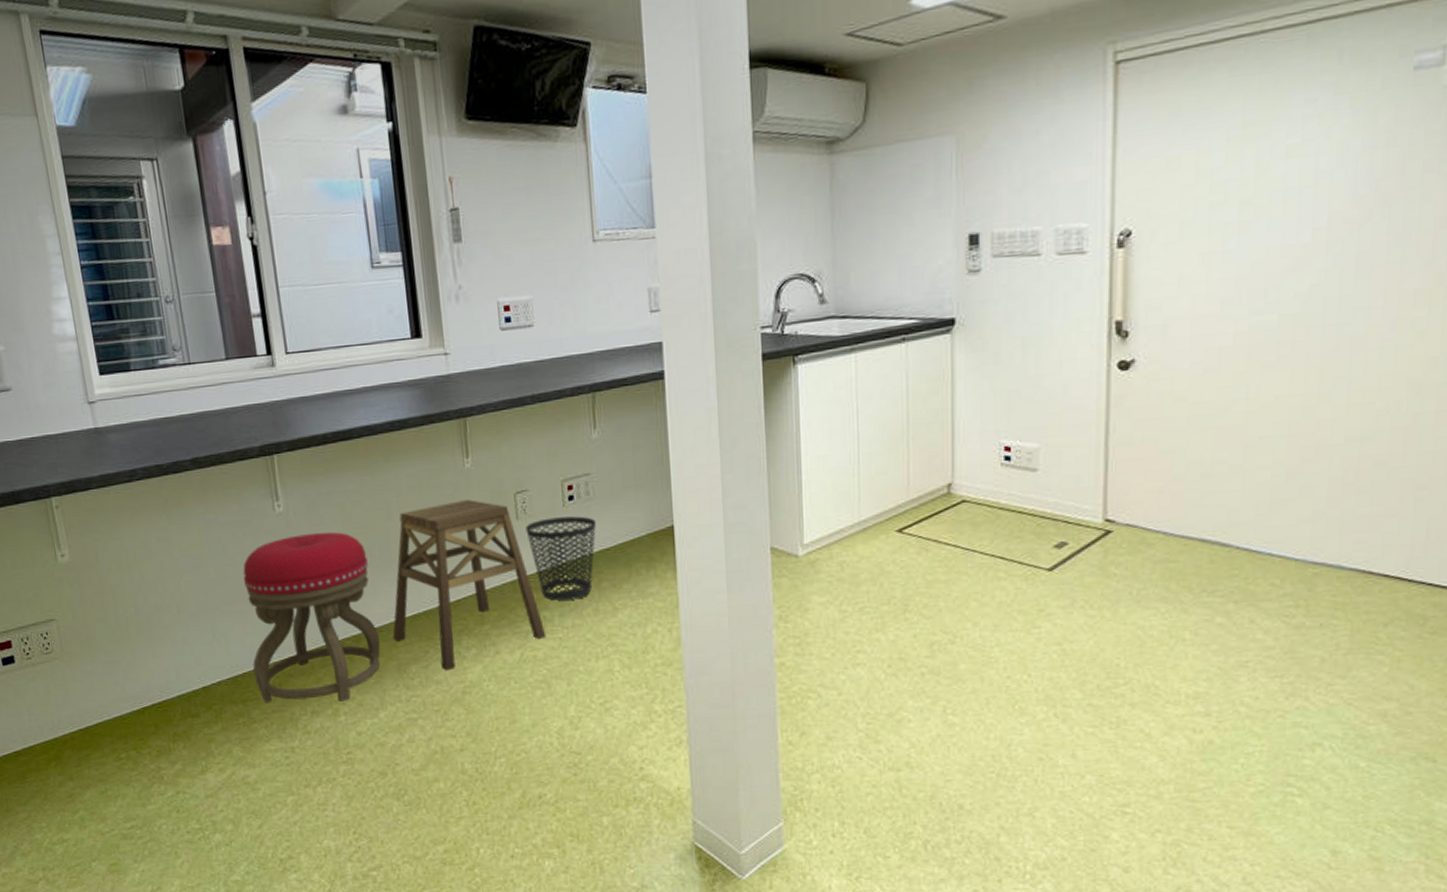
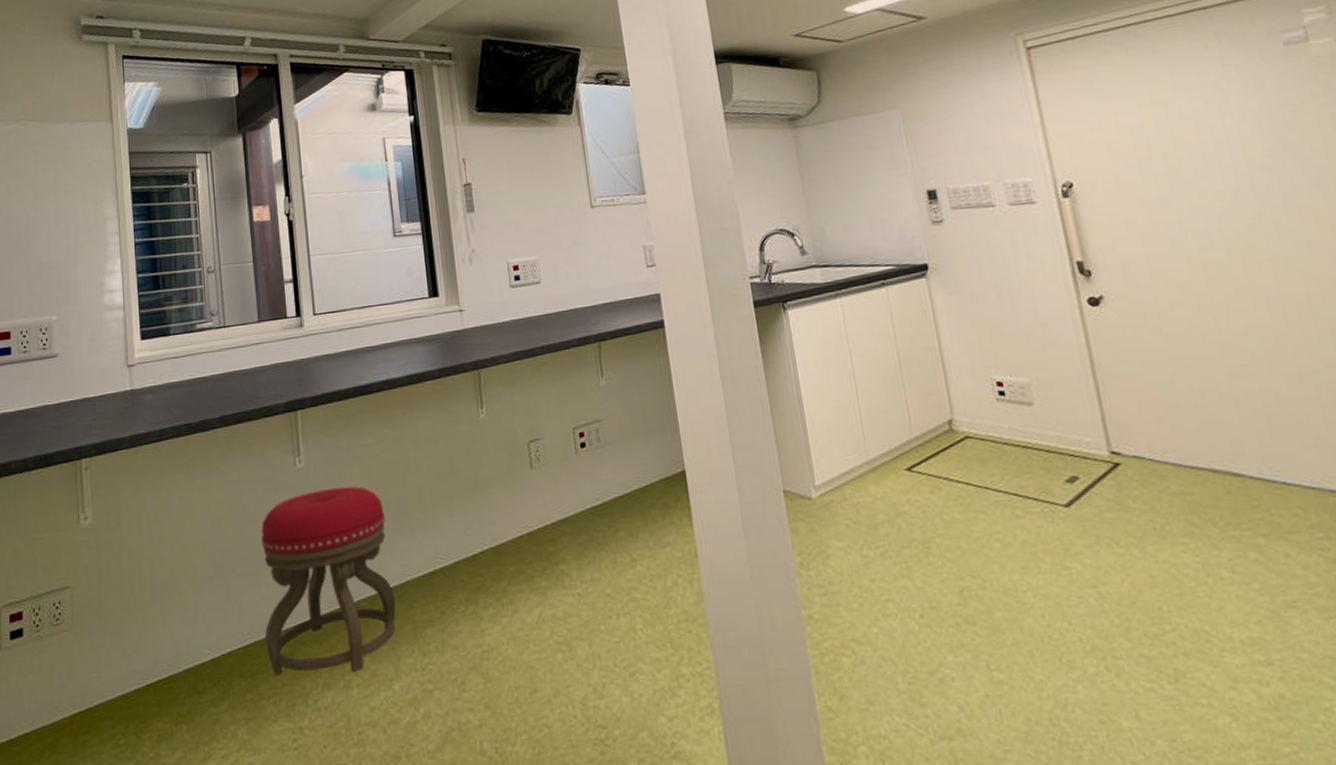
stool: present [393,500,547,671] -> none [408,450,565,634]
wastebasket: present [525,516,596,601] -> none [540,463,610,553]

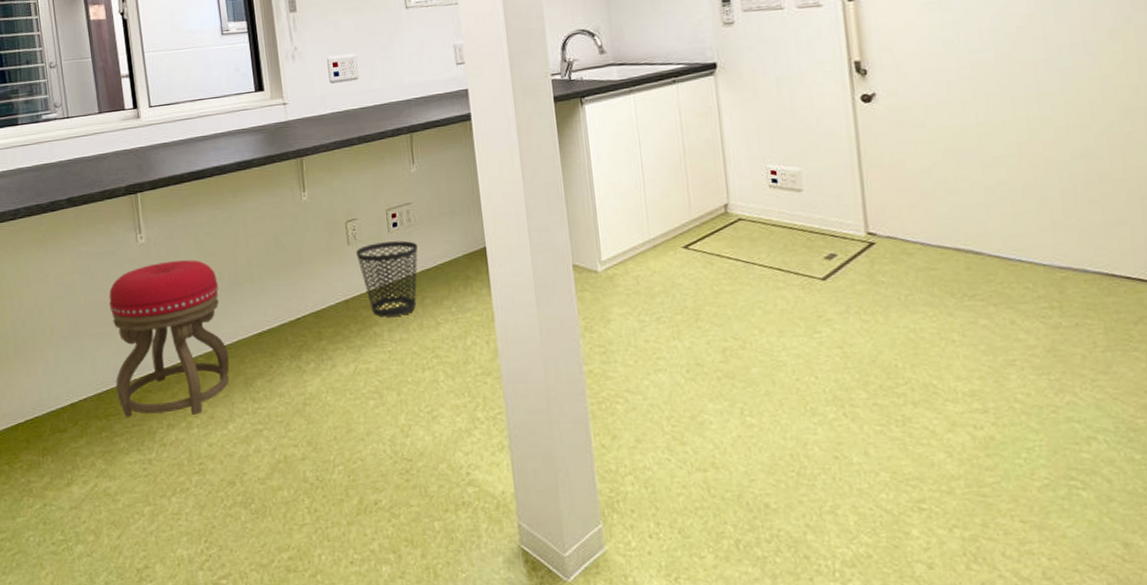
wastebasket: none [540,463,610,553] -> present [356,240,418,317]

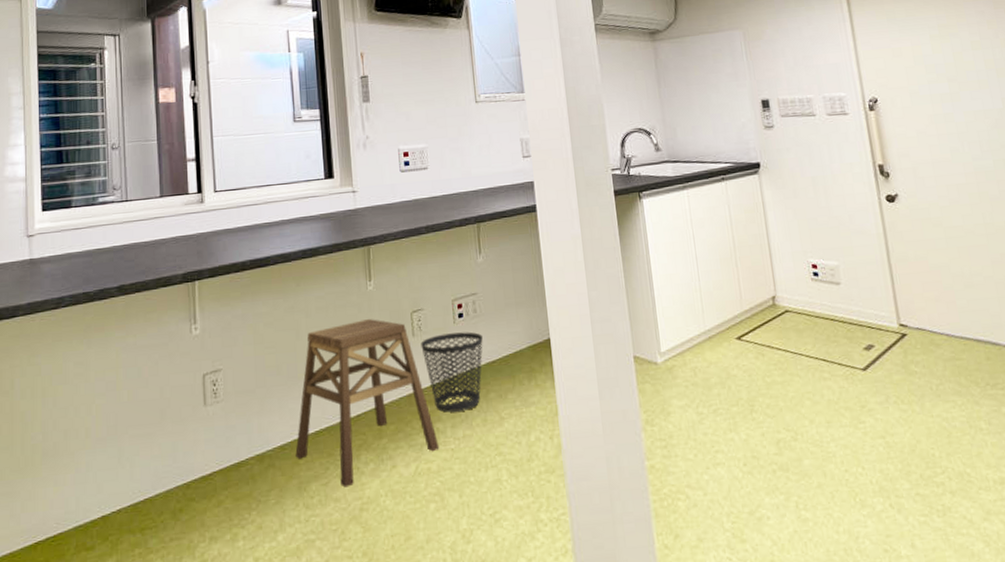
stool: present [109,259,230,418] -> none [155,352,283,531]
stool: none [240,228,377,384] -> present [295,319,440,488]

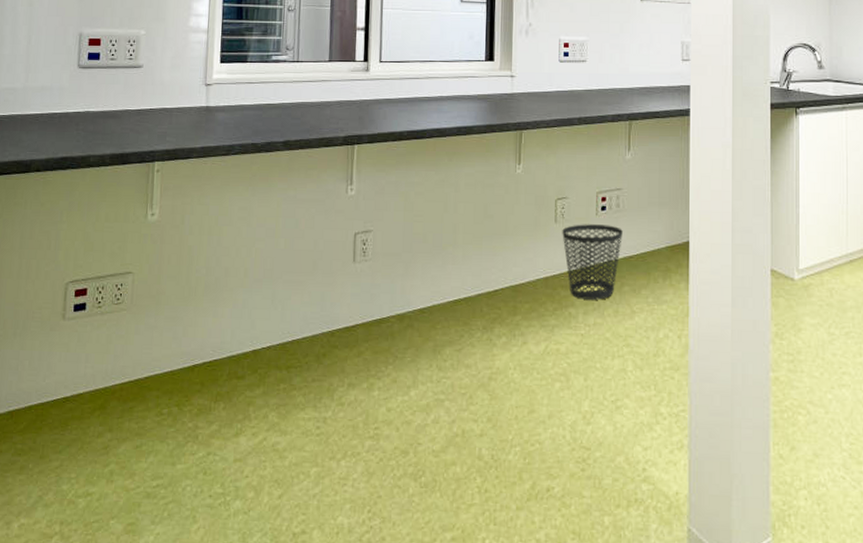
stool: present [295,319,440,488] -> none [433,201,570,356]

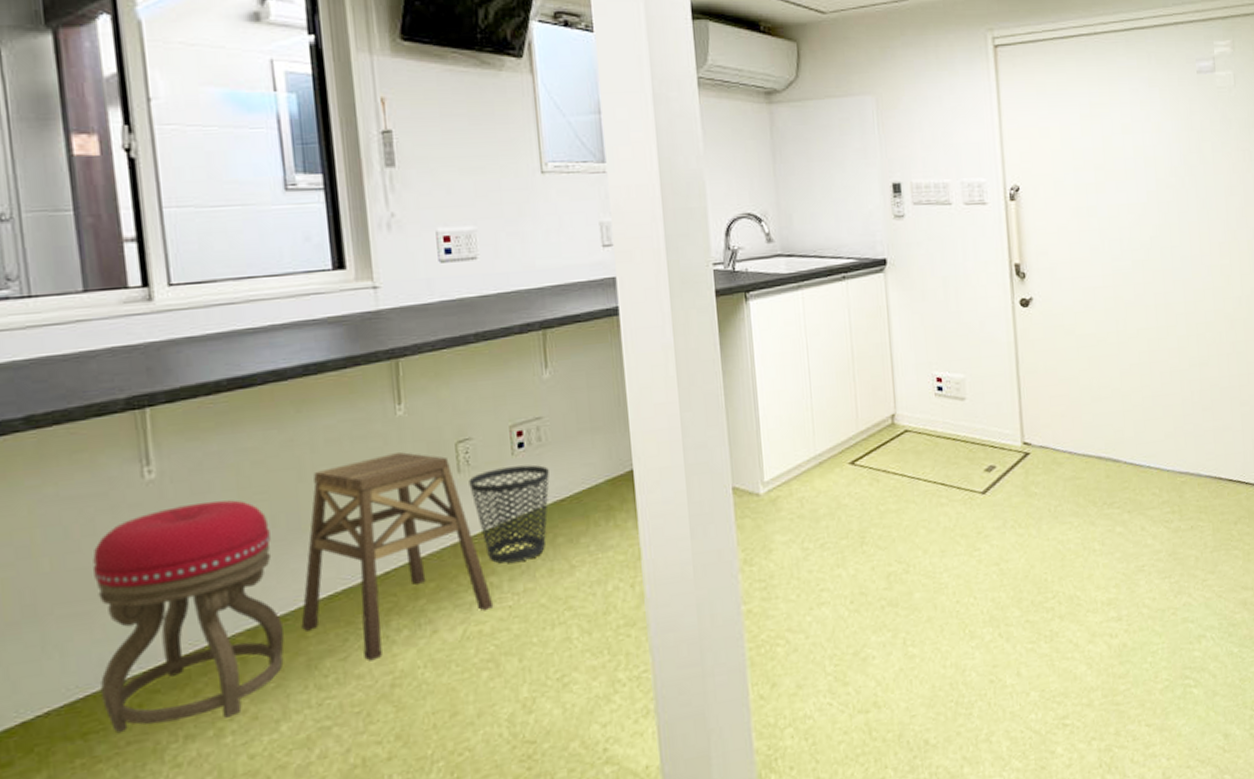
stool: none [302,216,421,377] -> present [92,500,284,734]
stool: none [433,201,570,356] -> present [301,452,494,662]

